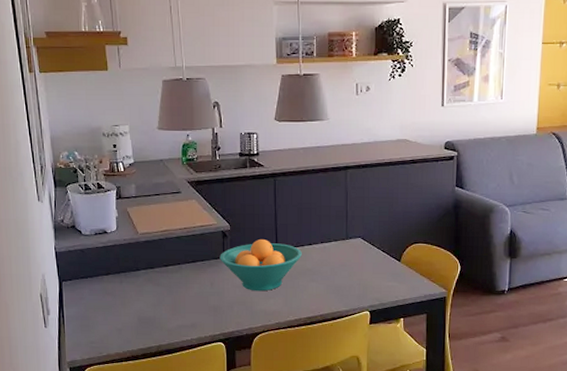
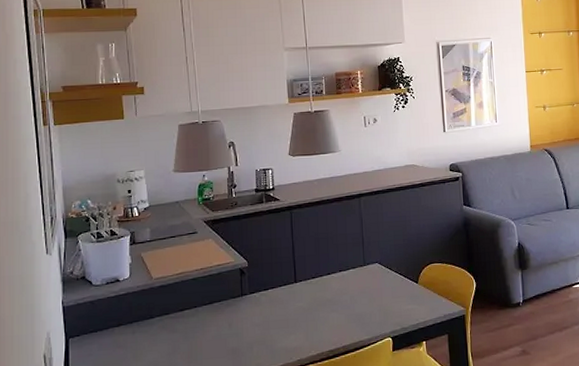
fruit bowl: present [220,239,302,292] -> none [238,273,321,329]

